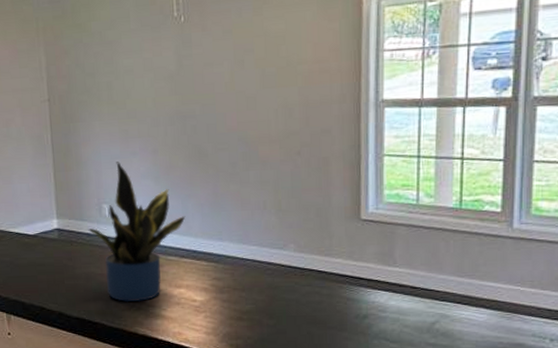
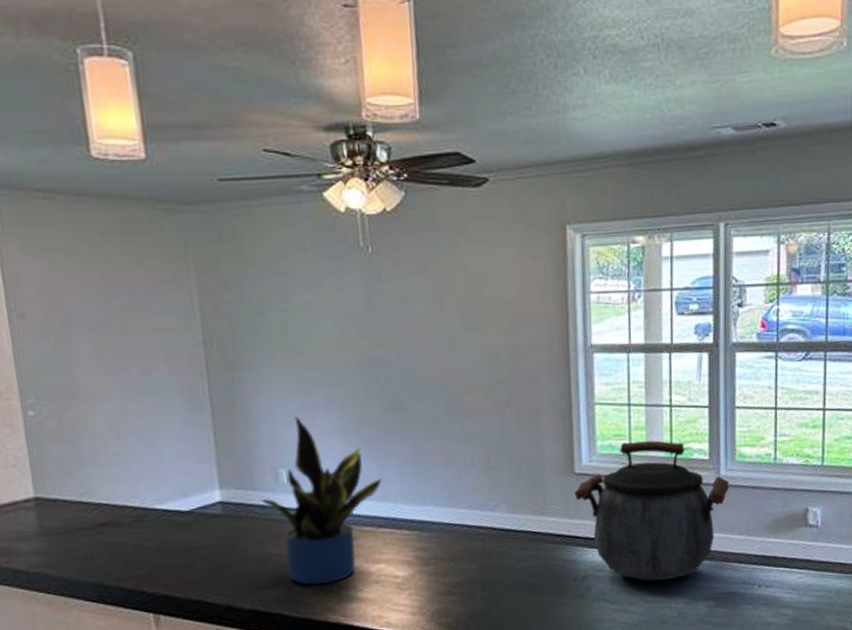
kettle: none [359,191,524,325] -> present [574,440,730,581]

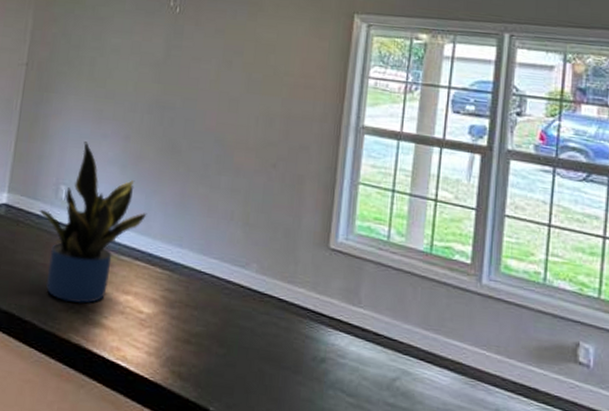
kettle: present [574,440,730,581] -> none [326,227,492,386]

